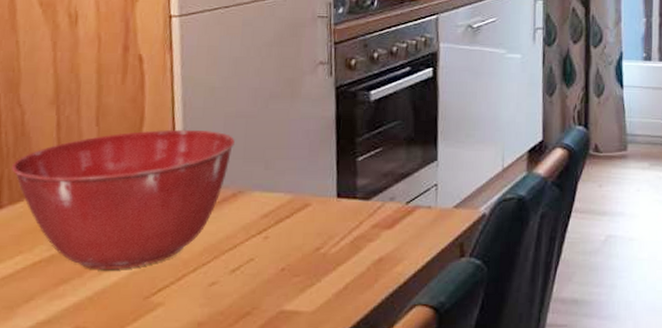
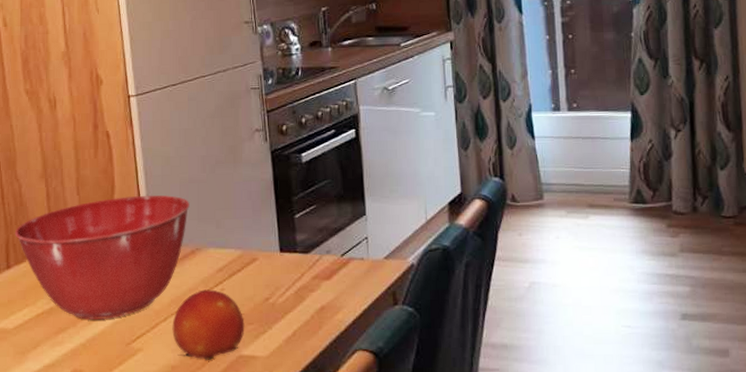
fruit: none [202,237,290,316] -> present [172,289,245,360]

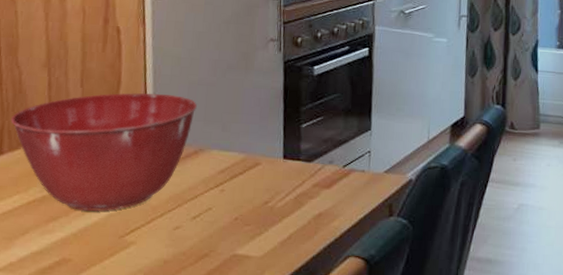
fruit: present [172,289,245,360] -> none [168,189,242,257]

